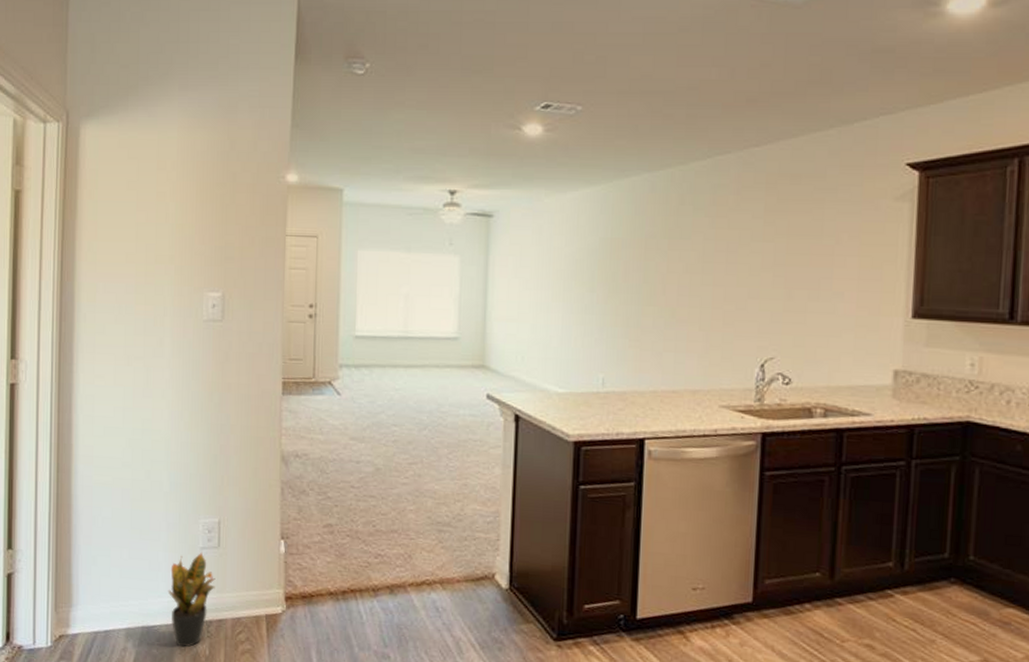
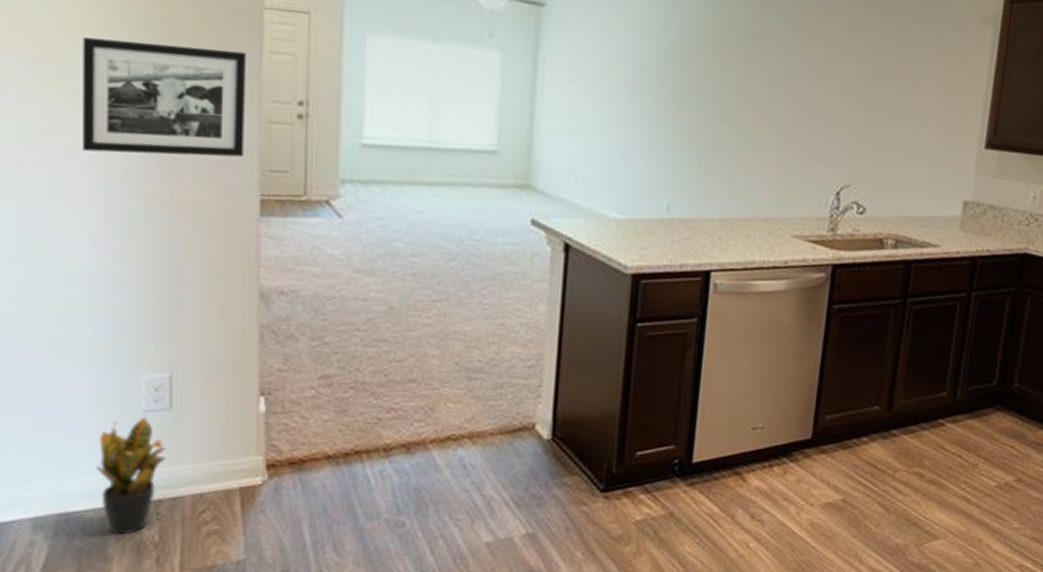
picture frame: none [165,265,273,350] -> present [81,36,246,158]

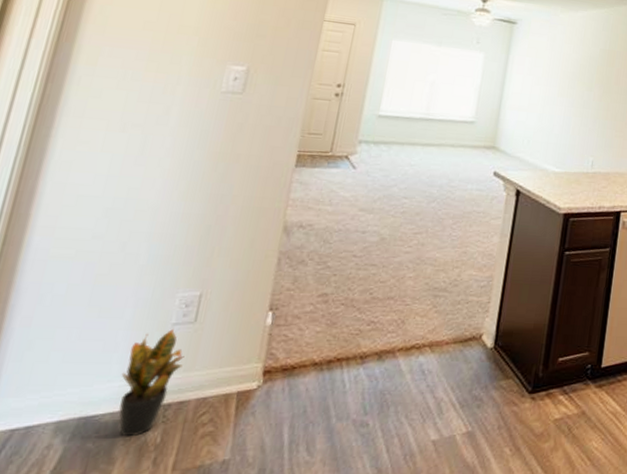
picture frame: present [81,36,246,158] -> none [172,36,306,123]

